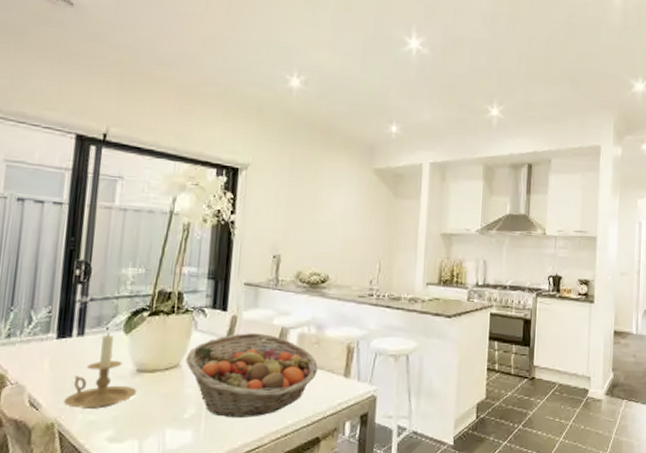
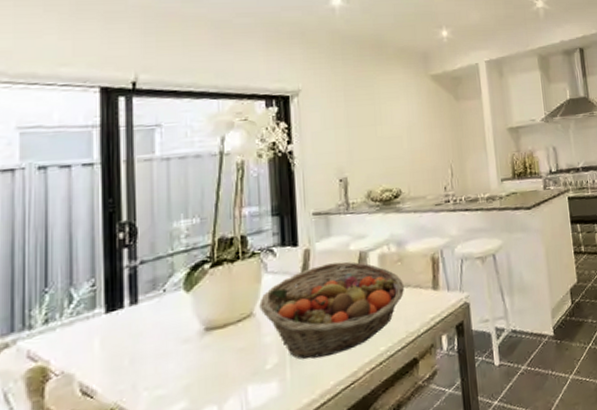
candle holder: present [64,333,137,409] -> none [123,295,209,386]

